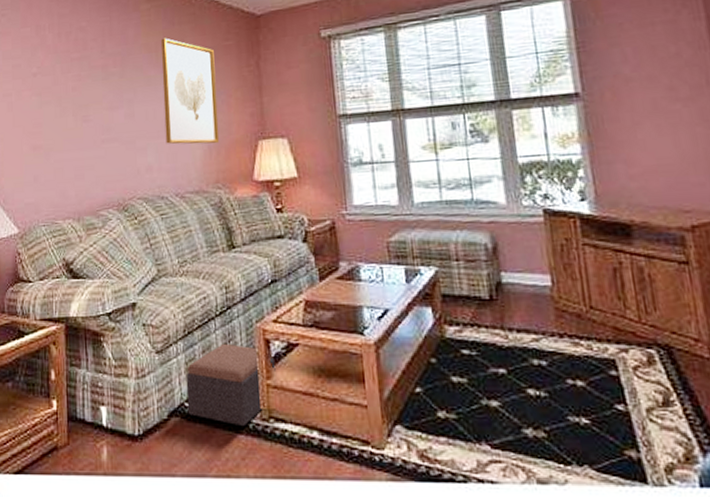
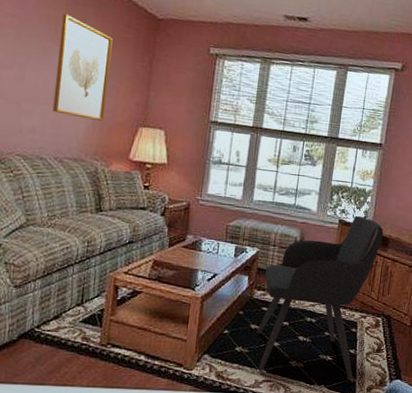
footstool: present [185,343,276,427] -> none [36,285,120,350]
armchair: none [453,198,634,454] -> present [257,215,384,379]

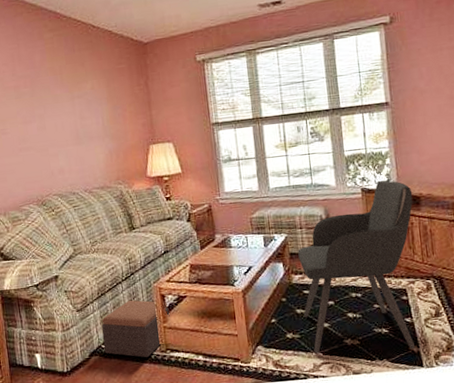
footstool: none [36,285,120,350] -> present [101,300,170,358]
wall art: present [52,13,113,122] -> none [64,62,119,151]

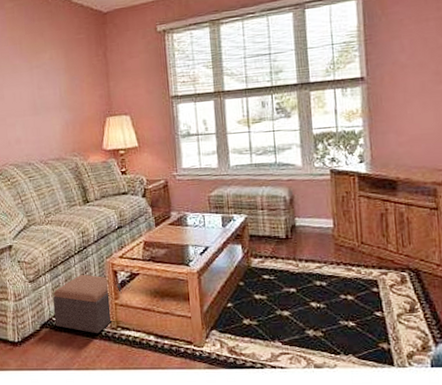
armchair: present [298,180,416,354] -> none [258,161,389,346]

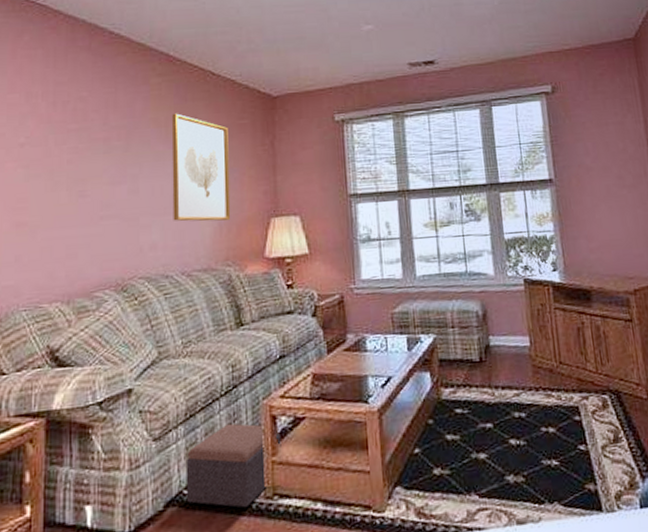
wall art: none [24,32,75,121] -> present [171,113,231,222]

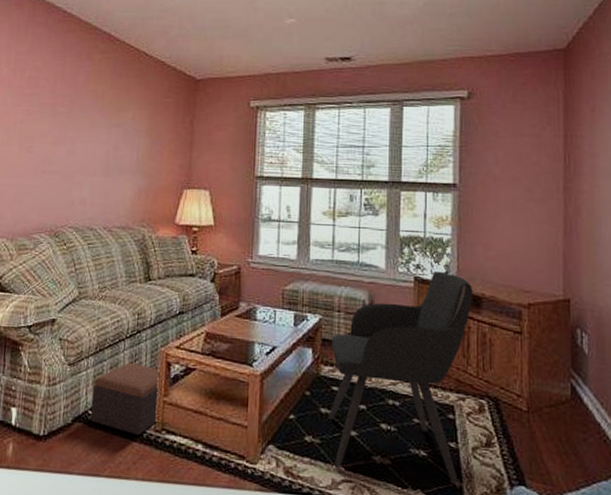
wall art: present [171,113,231,222] -> none [101,87,154,188]
armchair: none [449,269,593,496] -> present [328,270,473,483]

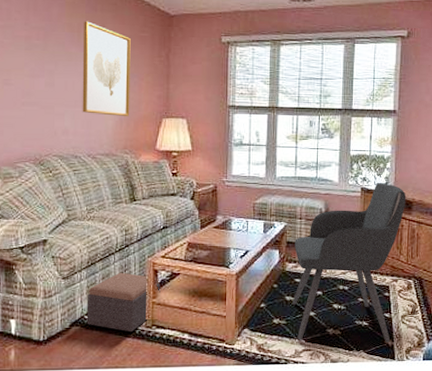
wall art: none [101,87,154,188] -> present [82,21,131,117]

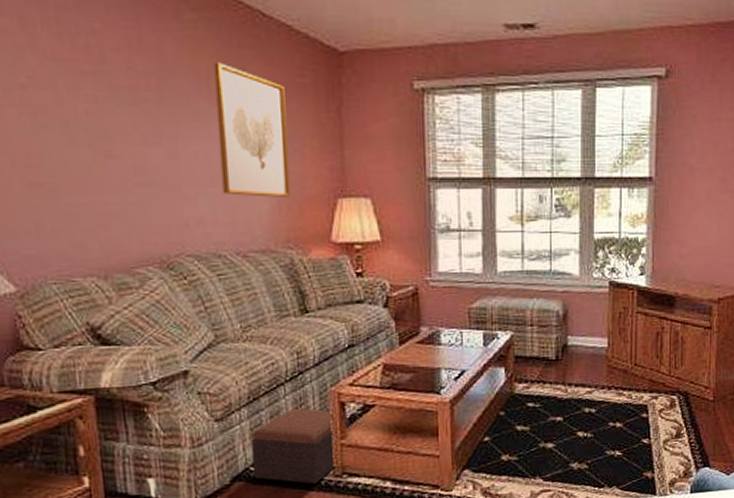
armchair: present [292,182,406,343] -> none [525,273,667,480]

